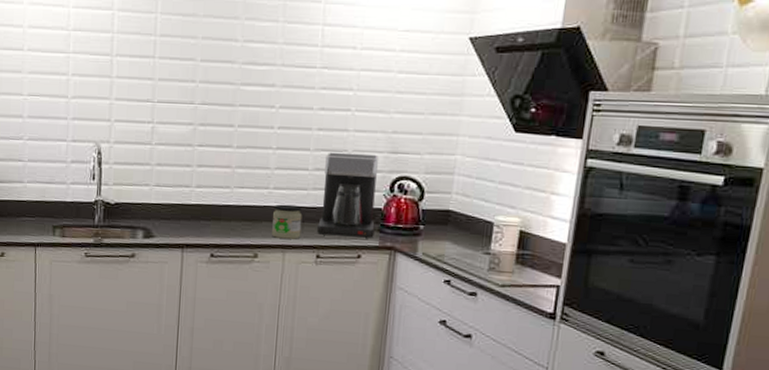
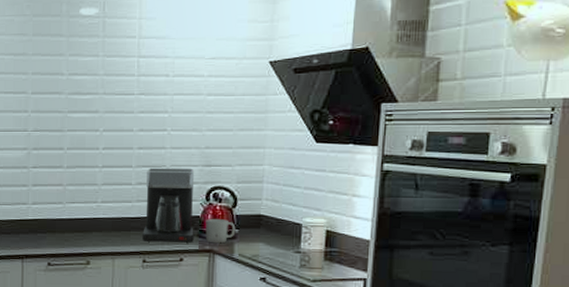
jar: present [272,204,303,239] -> none [101,216,128,247]
mug: none [386,212,421,240] -> present [205,218,236,244]

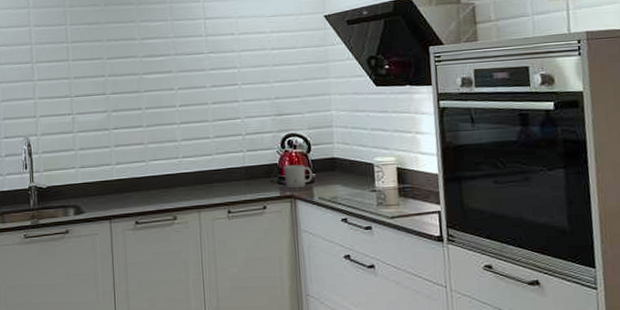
coffee maker: present [142,168,195,243] -> none [223,118,275,192]

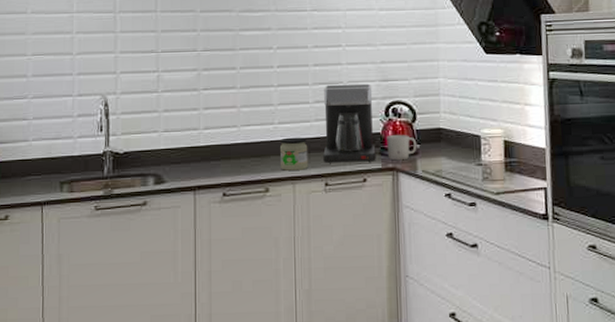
jar: none [184,169,212,200] -> present [279,137,308,171]
coffee maker: none [223,118,275,192] -> present [323,83,376,163]

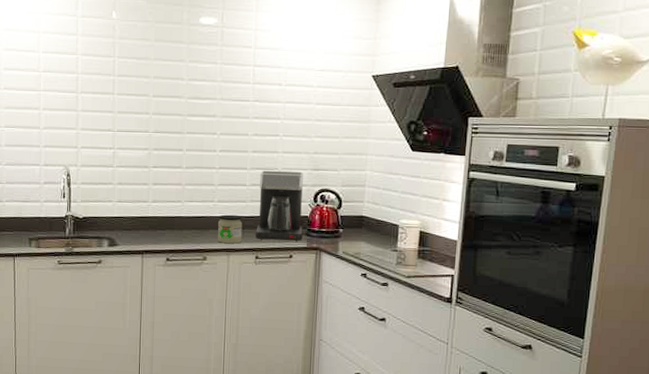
mug: present [387,134,417,161] -> none [313,218,340,242]

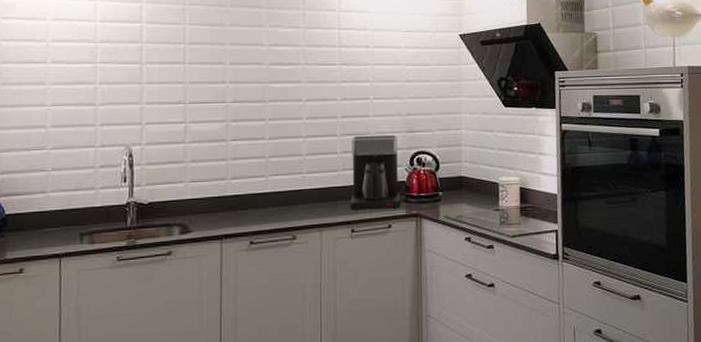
jar: present [217,214,243,244] -> none [307,186,335,218]

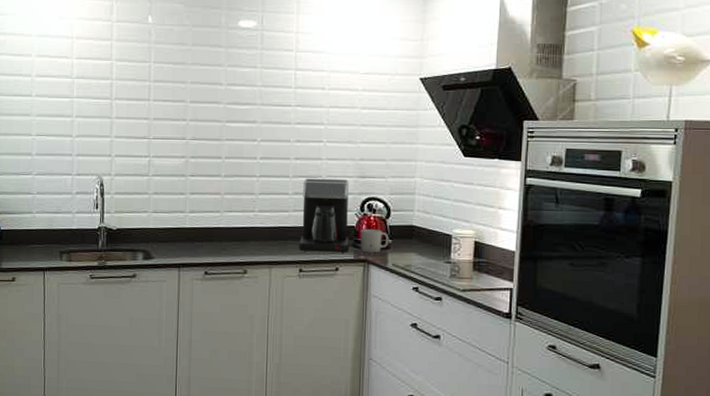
mug: none [411,182,440,207] -> present [360,228,389,254]

